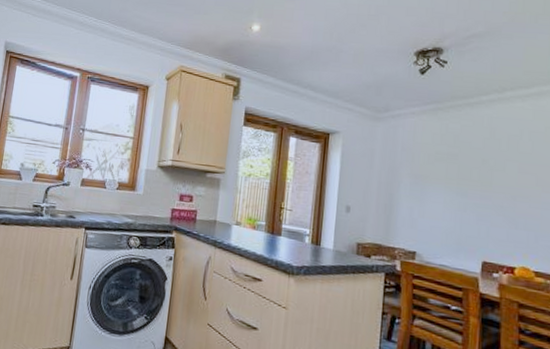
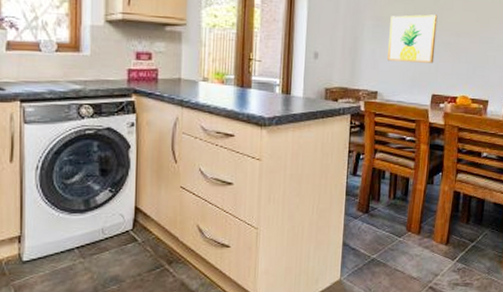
wall art: none [427,174,487,227] -> present [387,14,438,63]

